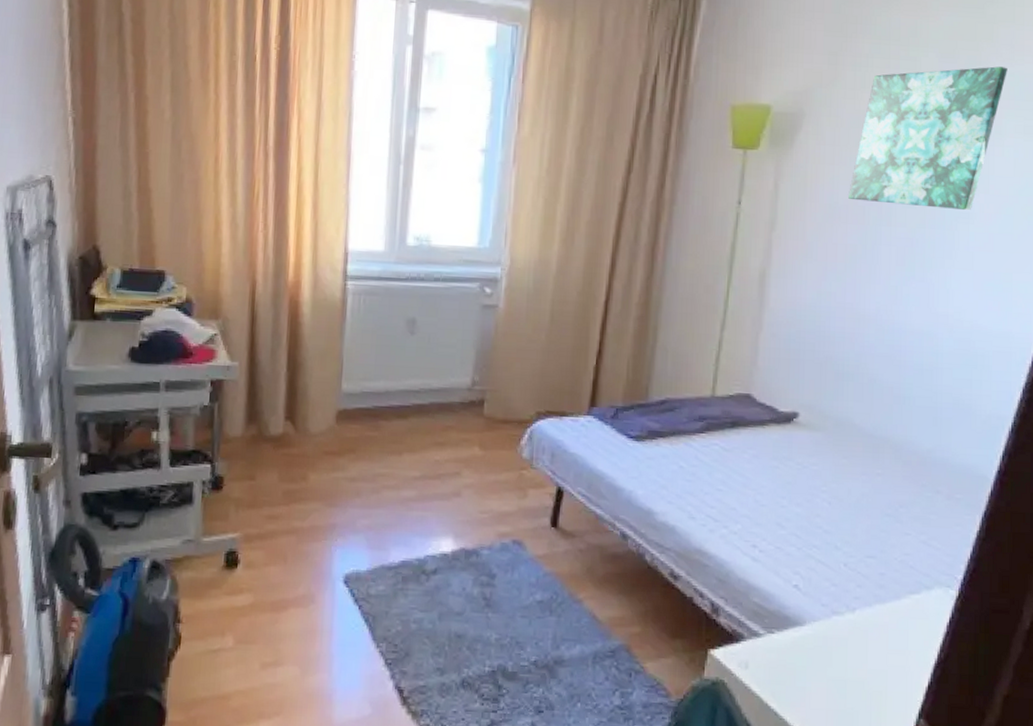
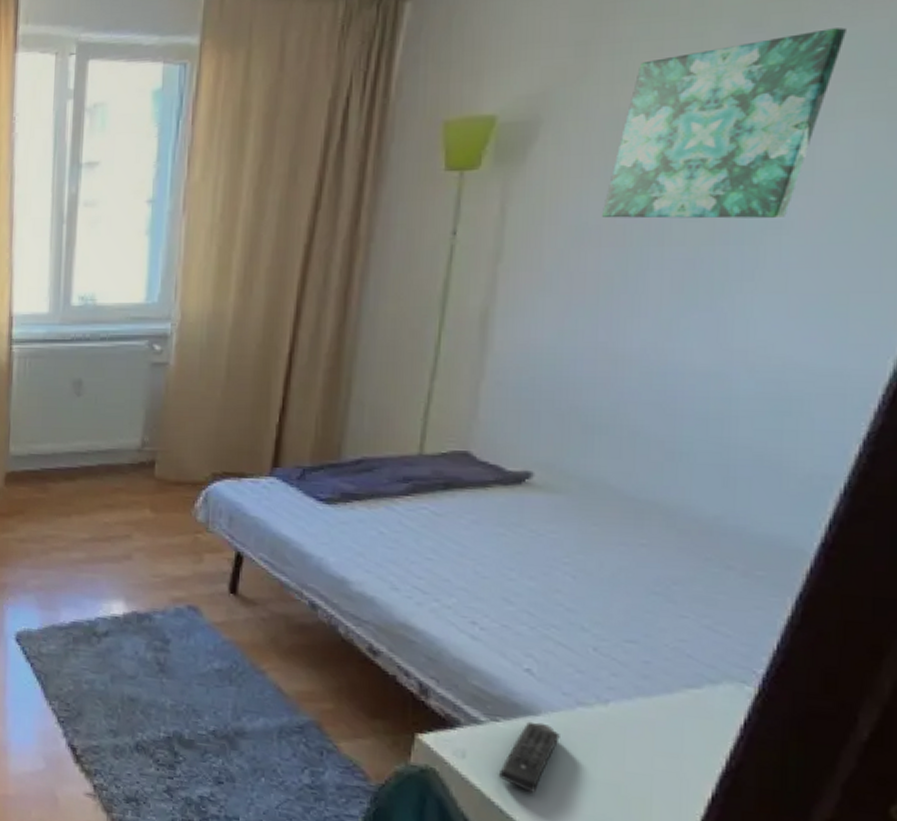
remote control: none [773,631,820,696] -> present [498,721,560,793]

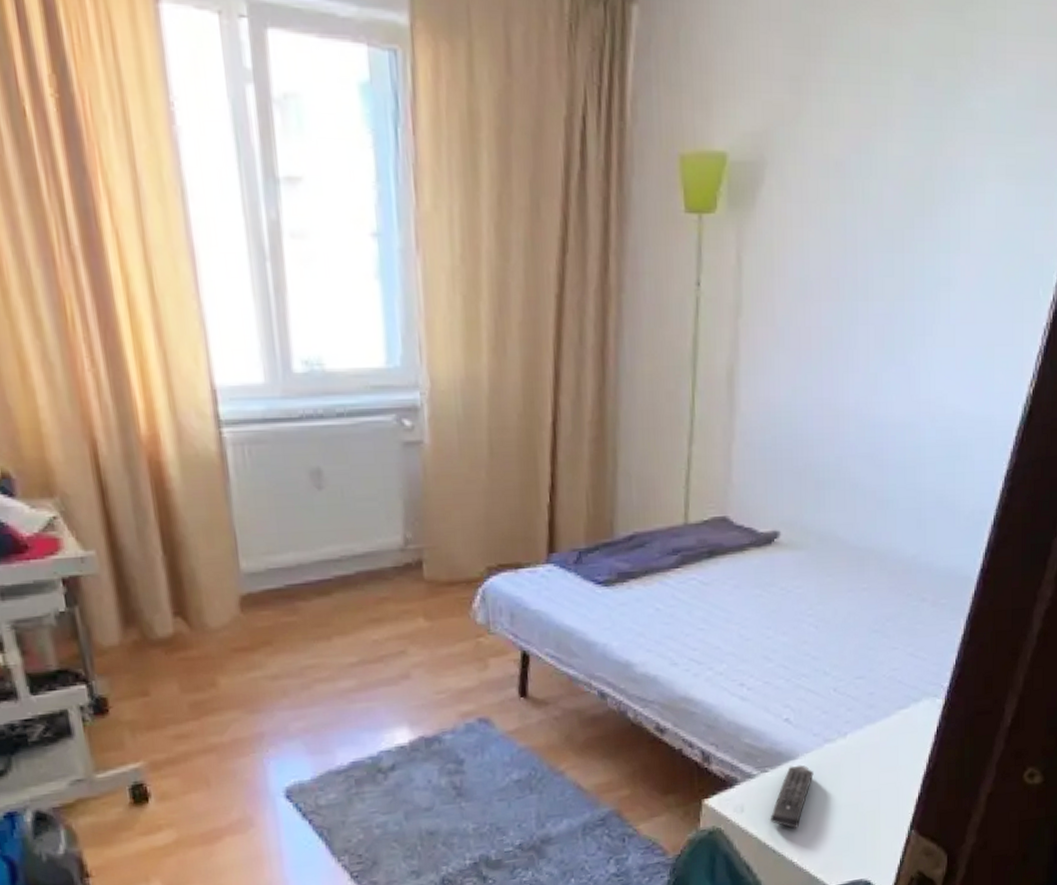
wall art: present [602,27,846,219] -> none [820,89,988,276]

